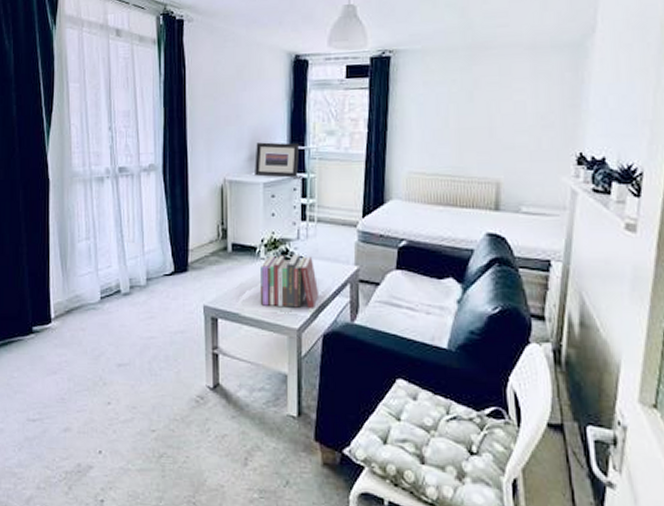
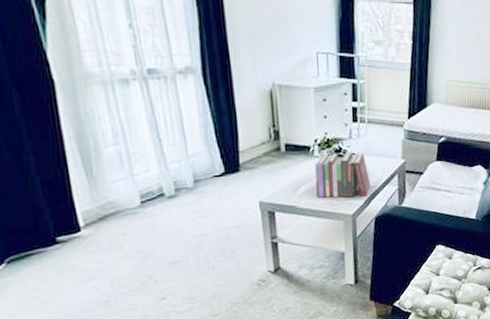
picture frame: present [255,142,299,178] -> none [304,49,349,83]

